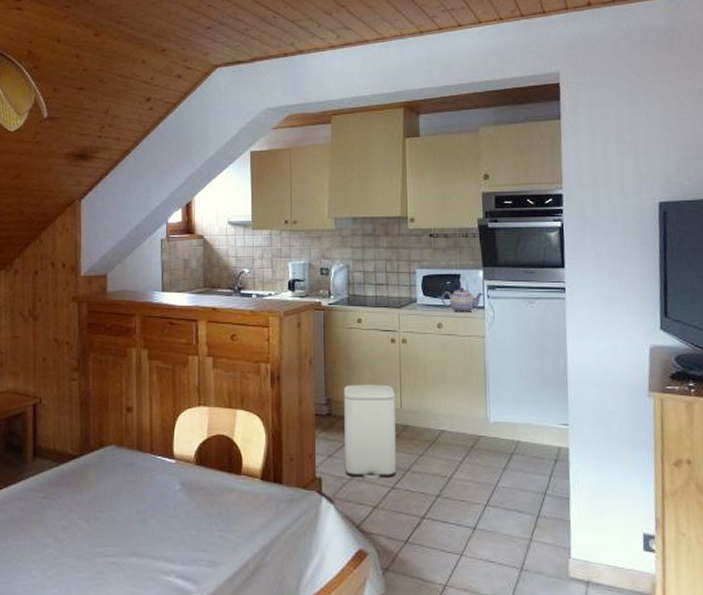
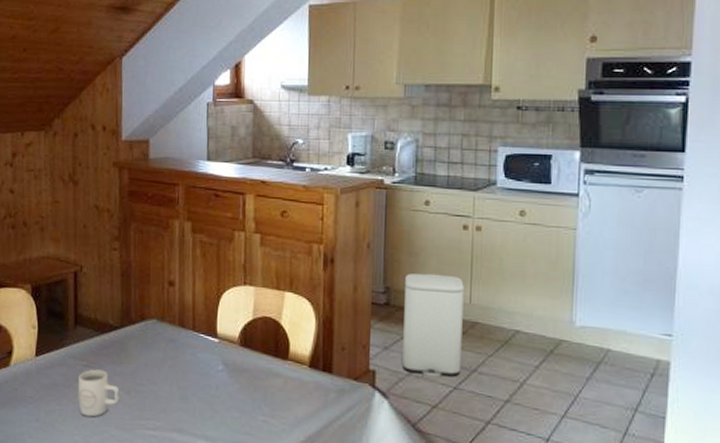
mug: none [36,500,79,550] -> present [78,369,120,417]
teapot: present [441,287,483,314] -> none [527,170,578,201]

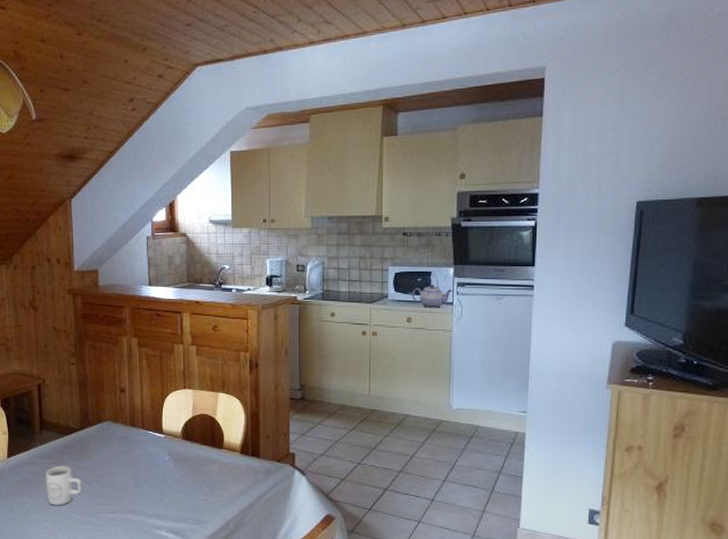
pedal bin: present [402,273,464,377] -> none [316,372,364,456]
teapot: none [527,170,578,201] -> present [412,284,452,309]

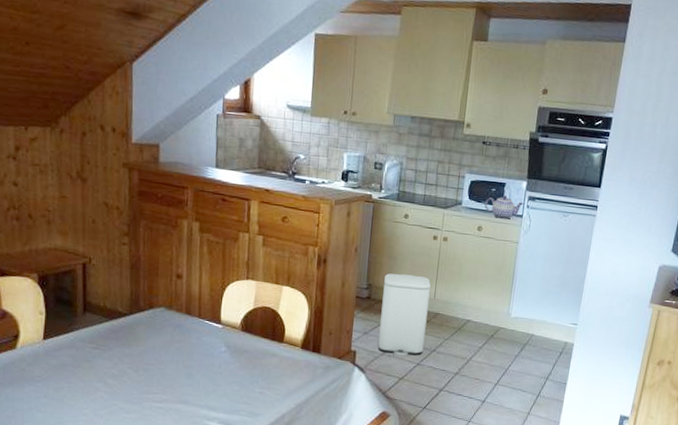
mug: present [46,465,82,506] -> none [87,351,128,393]
pedal bin: none [316,372,364,456] -> present [378,273,431,356]

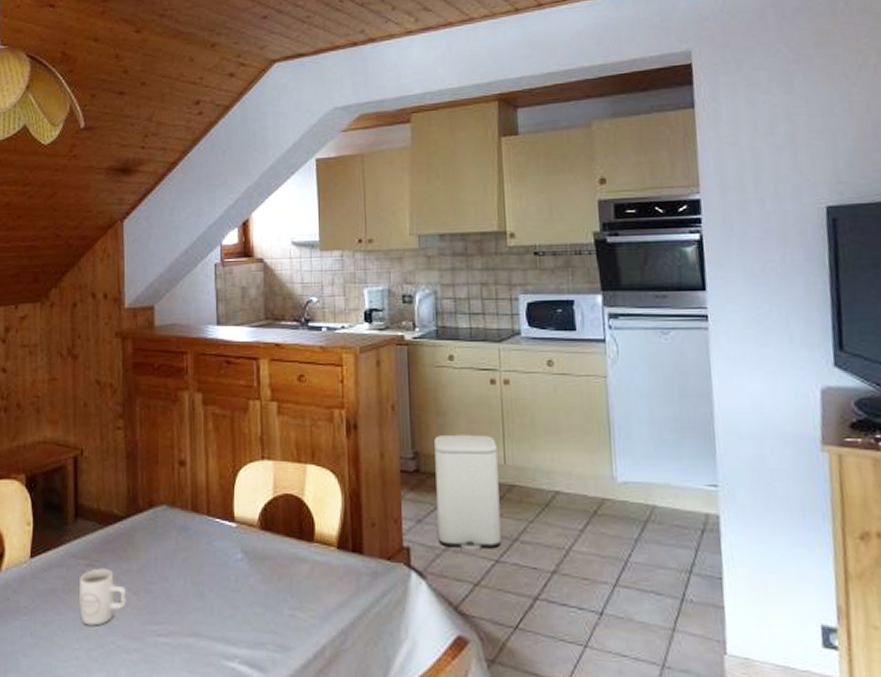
mug: none [87,351,128,393] -> present [79,568,127,626]
teapot: present [485,195,524,220] -> none [551,316,603,349]

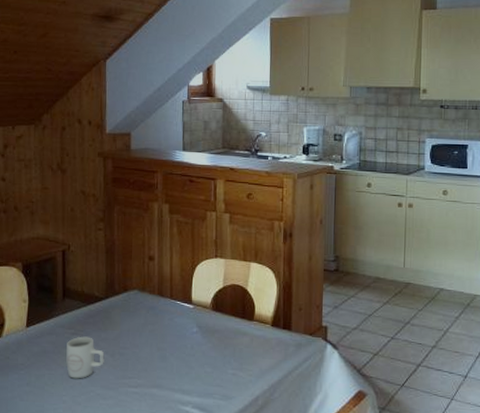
pedal bin: present [434,434,502,550] -> none [349,243,399,330]

